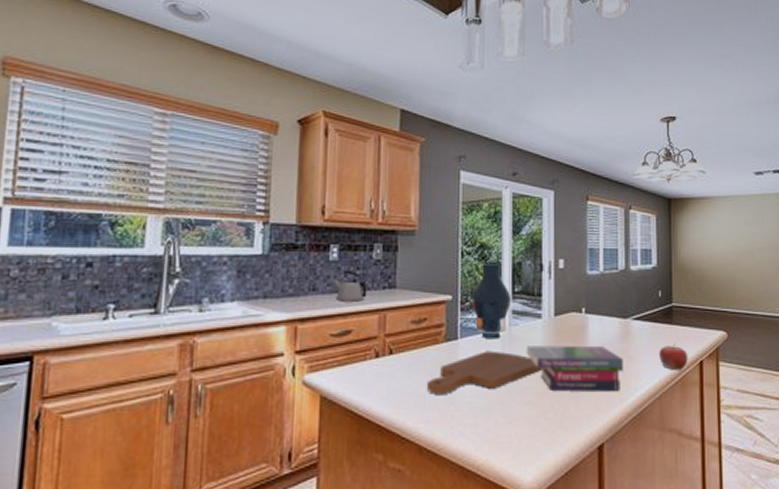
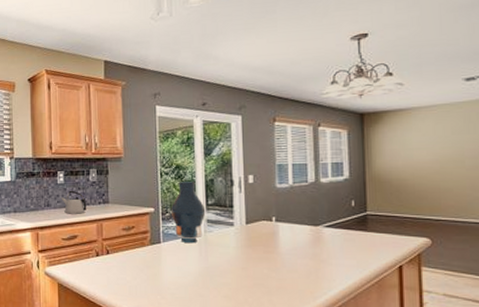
cutting board: present [426,350,542,394] -> none [137,252,236,286]
books: present [526,345,623,391] -> none [220,249,315,290]
fruit: present [659,343,688,370] -> none [353,249,386,273]

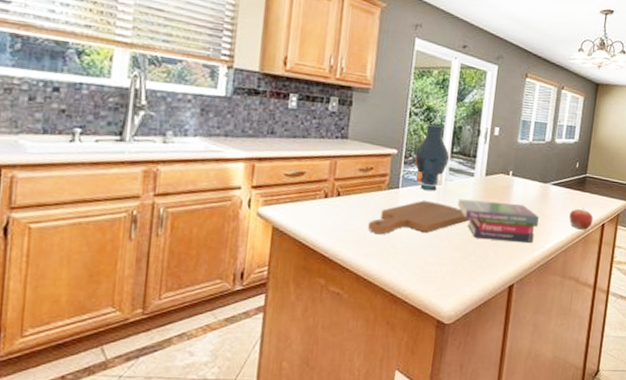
kettle: present [62,190,87,215] -> none [291,118,322,148]
cutting board: none [137,252,236,286] -> present [367,200,470,234]
books: none [220,249,315,290] -> present [457,199,539,243]
fruit: none [353,249,386,273] -> present [569,207,593,230]

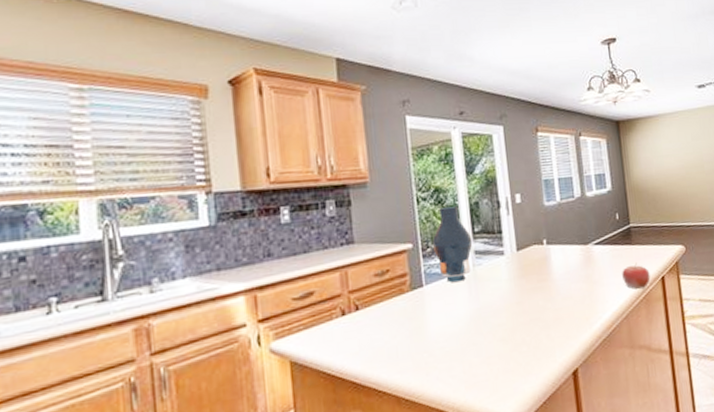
cutting board: present [367,200,470,234] -> none [396,293,510,344]
books: present [457,199,539,243] -> none [492,275,589,325]

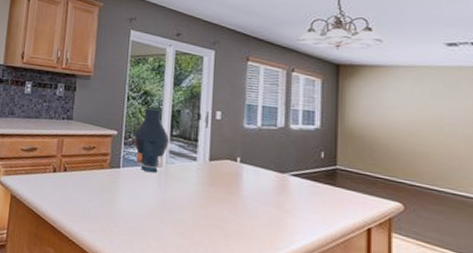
fruit: present [622,262,651,289] -> none [319,205,353,233]

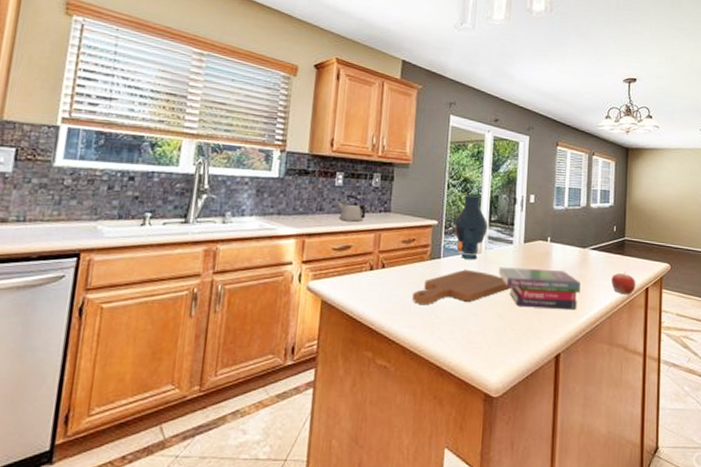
kettle: none [26,101,51,127] -> present [337,194,366,223]
cutting board: none [91,181,195,215] -> present [411,269,511,304]
books: none [180,183,278,240] -> present [498,267,580,309]
fruit: none [319,205,353,233] -> present [611,271,636,294]

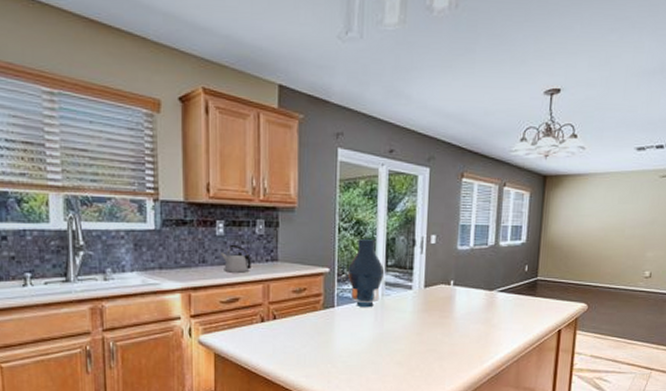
cutting board: present [411,269,511,304] -> none [306,317,411,354]
books: present [498,267,580,309] -> none [396,314,486,354]
fruit: present [611,271,636,294] -> none [520,313,548,337]

